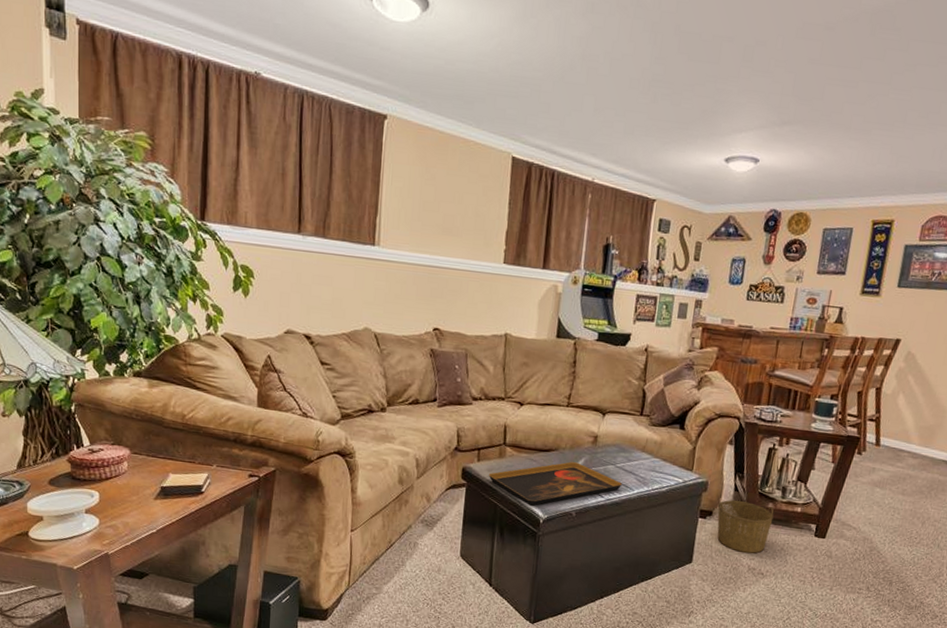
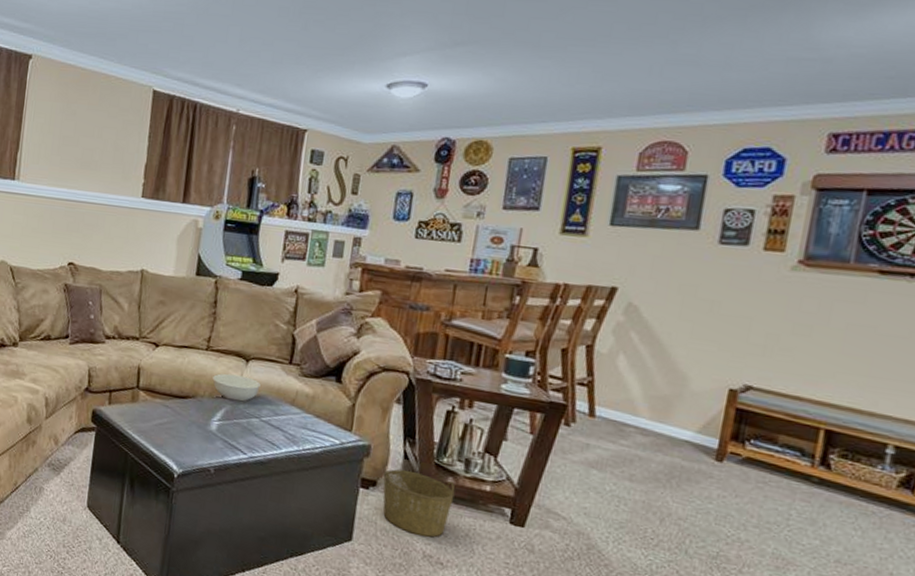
decorative tray: present [488,461,623,507] -> none [119,411,269,459]
bowl: none [573,427,616,452] -> present [212,373,261,403]

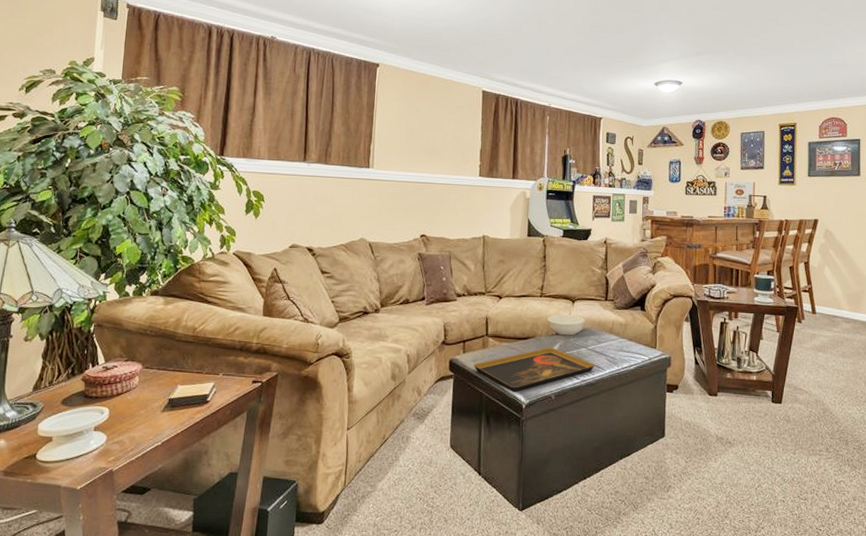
decorative tray: none [119,411,269,459] -> present [473,347,595,393]
basket: present [382,469,456,538] -> none [682,373,733,423]

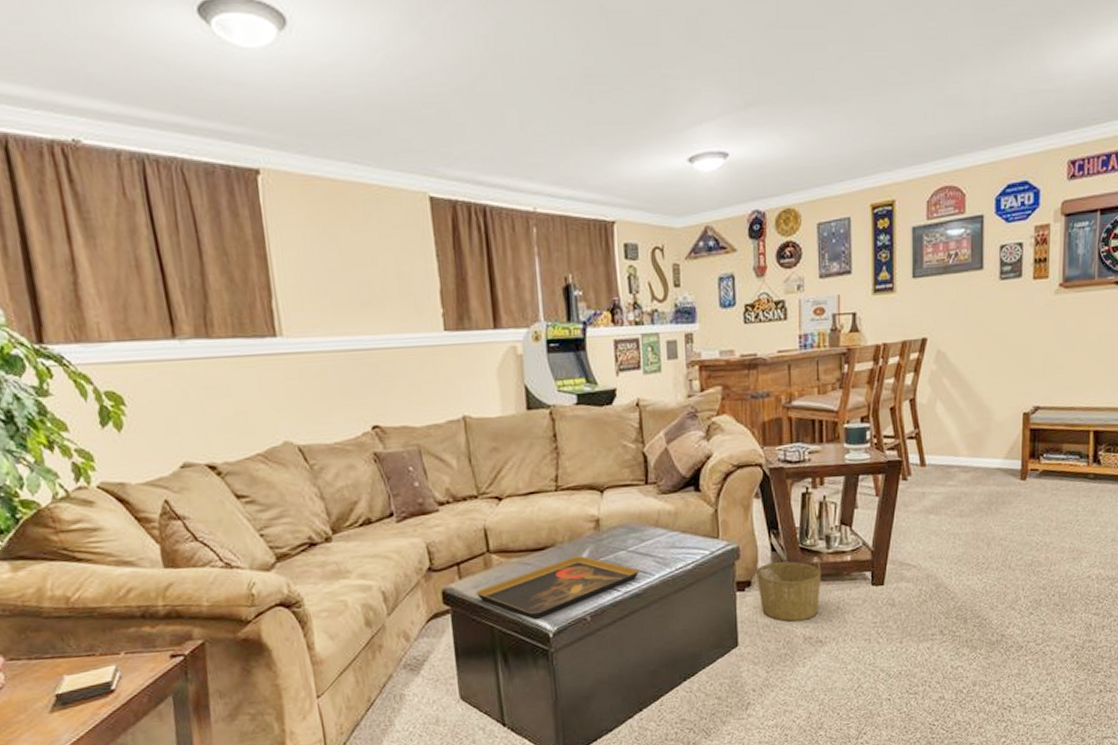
bowl: present [547,314,585,337] -> none [569,509,621,540]
basket: none [682,373,733,423] -> present [755,560,822,622]

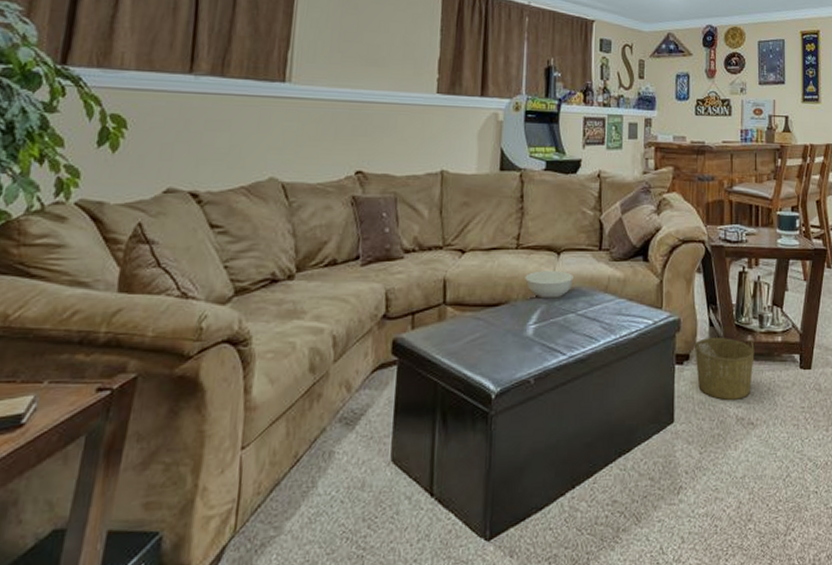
decorative tray: present [475,555,640,621] -> none [425,315,586,379]
bowl: none [569,509,621,540] -> present [525,270,574,300]

